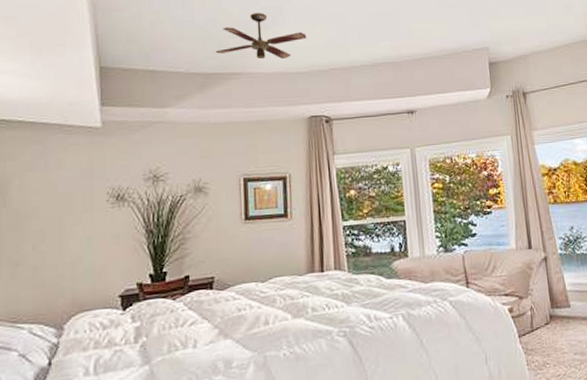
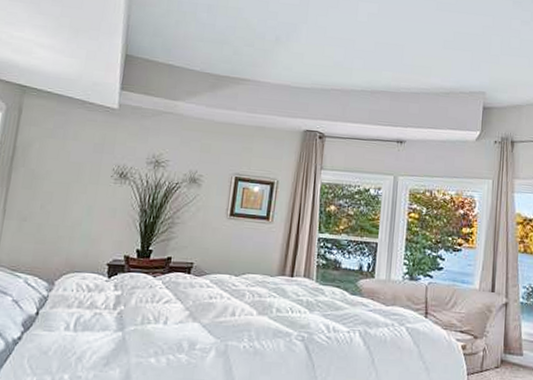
ceiling fan: present [215,13,307,60] -> none [230,26,315,73]

